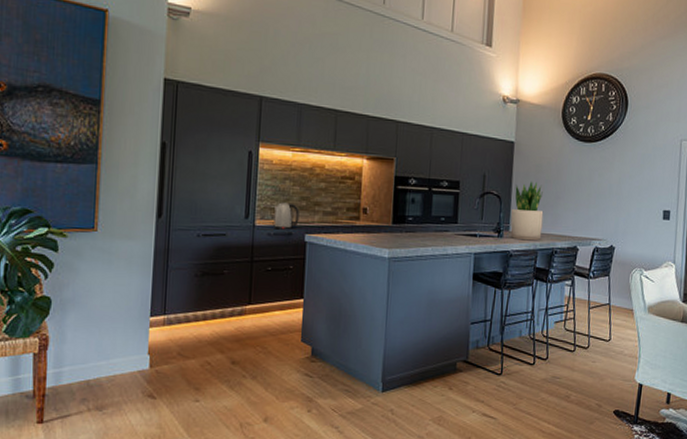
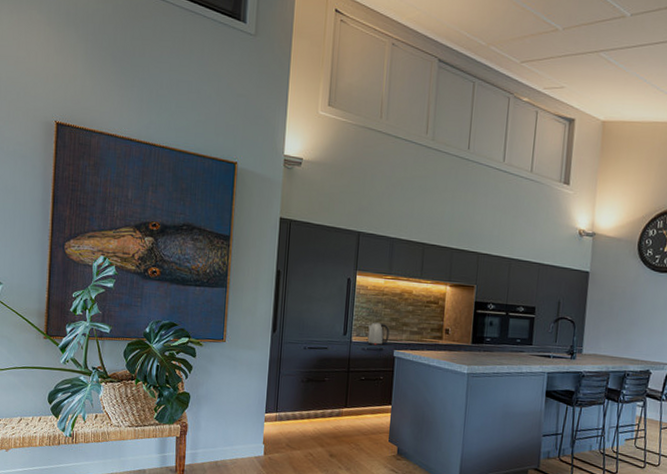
planter: present [510,181,544,241] -> none [583,308,617,364]

